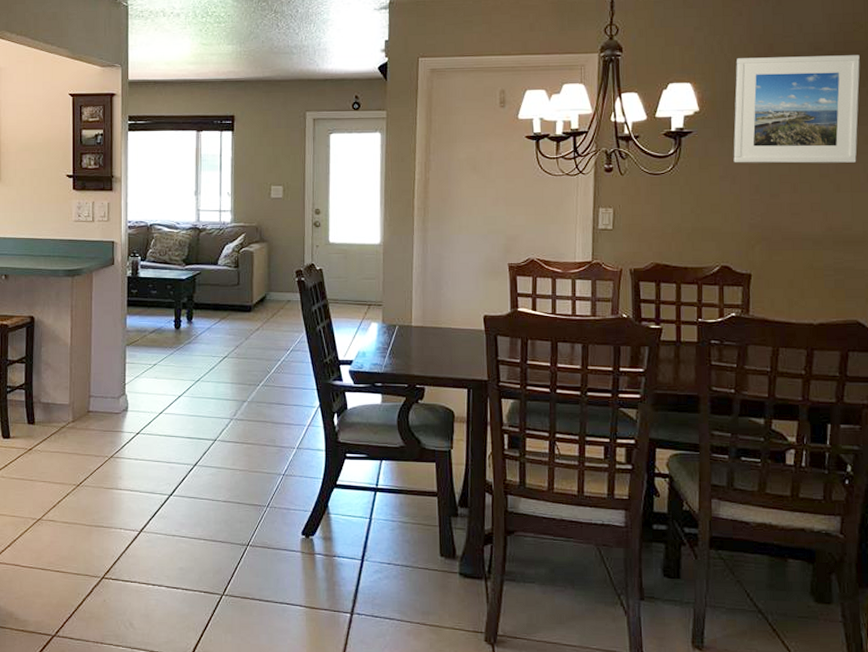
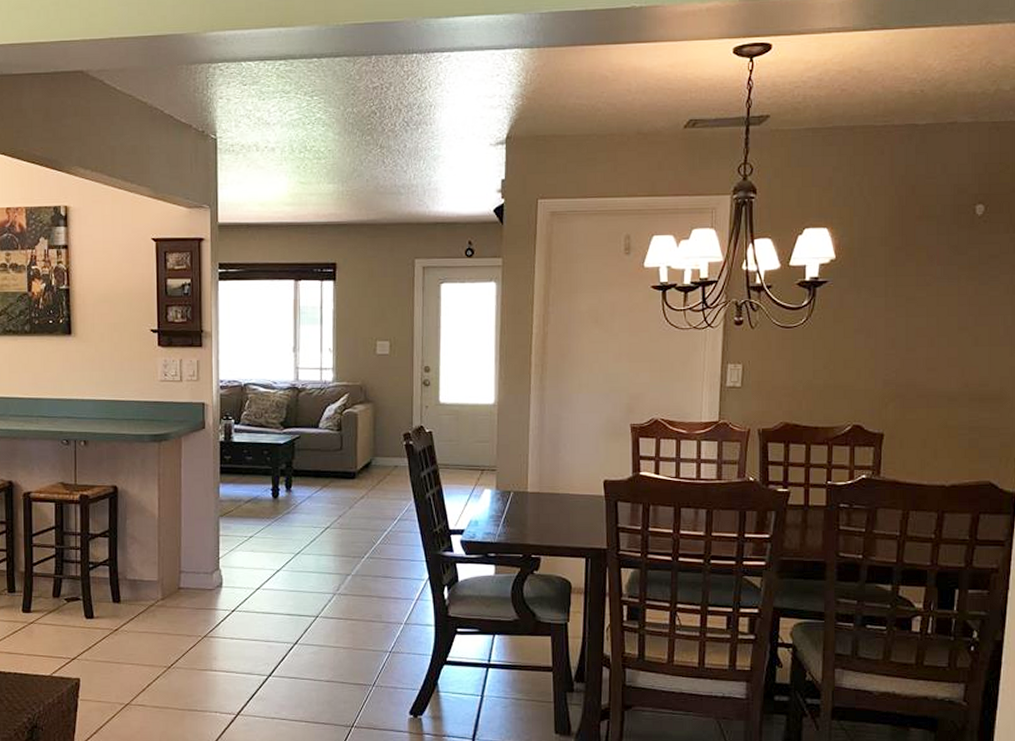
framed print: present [733,55,860,164] -> none [869,198,1005,316]

